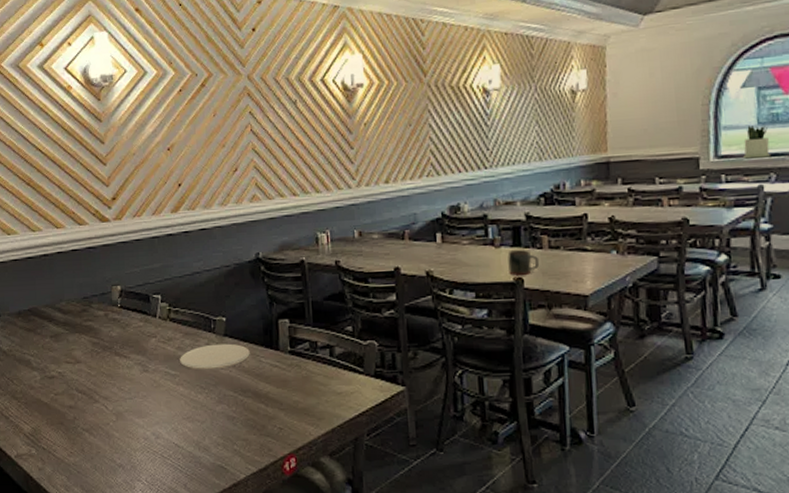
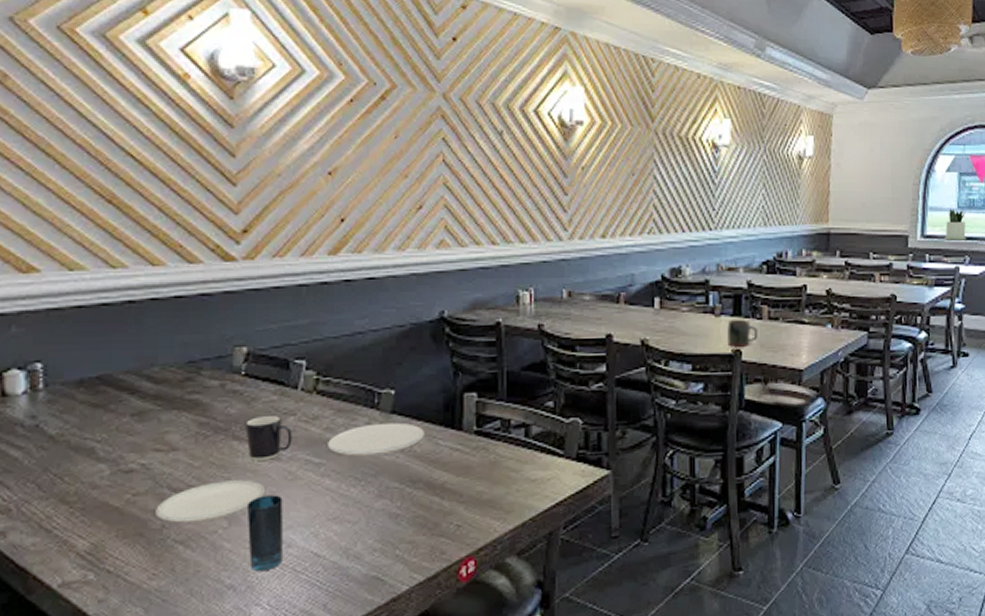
plate: none [69,386,139,416] -> present [156,480,265,523]
mug: none [123,337,155,372] -> present [245,414,292,461]
cup: none [127,398,155,456] -> present [246,495,284,572]

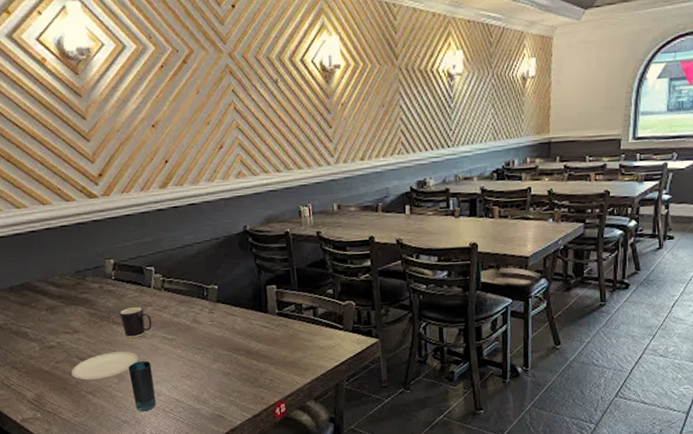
plate: present [328,422,424,457] -> none [176,308,242,334]
mug: present [727,319,759,348] -> none [465,218,491,242]
planter: present [943,209,967,242] -> none [653,111,675,141]

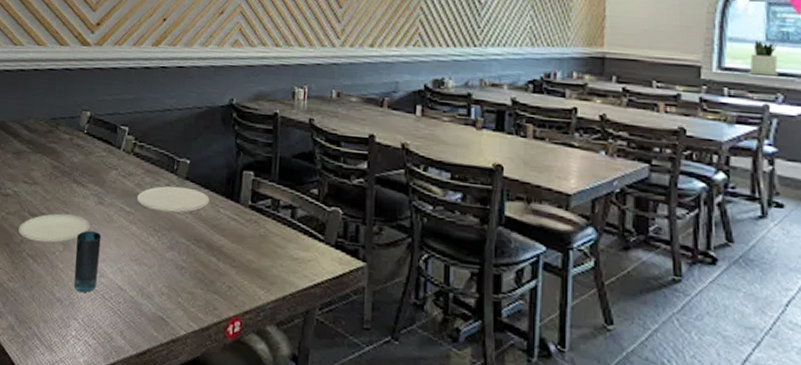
mug: present [119,306,152,338] -> none [82,166,114,203]
plate: none [176,308,242,334] -> present [137,185,210,214]
planter: none [653,111,675,141] -> present [747,41,780,77]

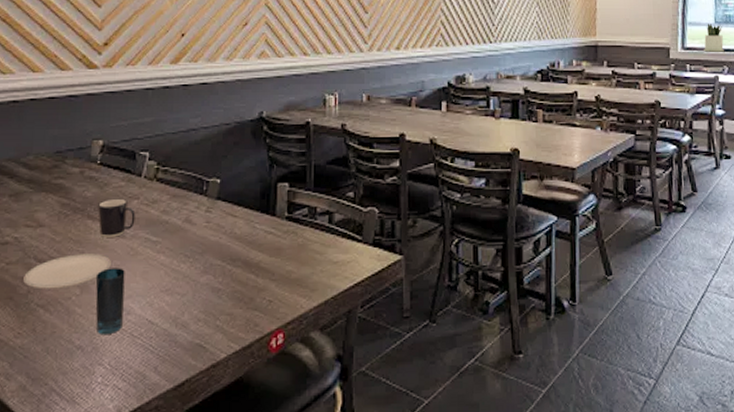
mug: none [82,166,114,203] -> present [98,198,136,237]
plate: present [137,185,210,214] -> none [164,207,244,237]

